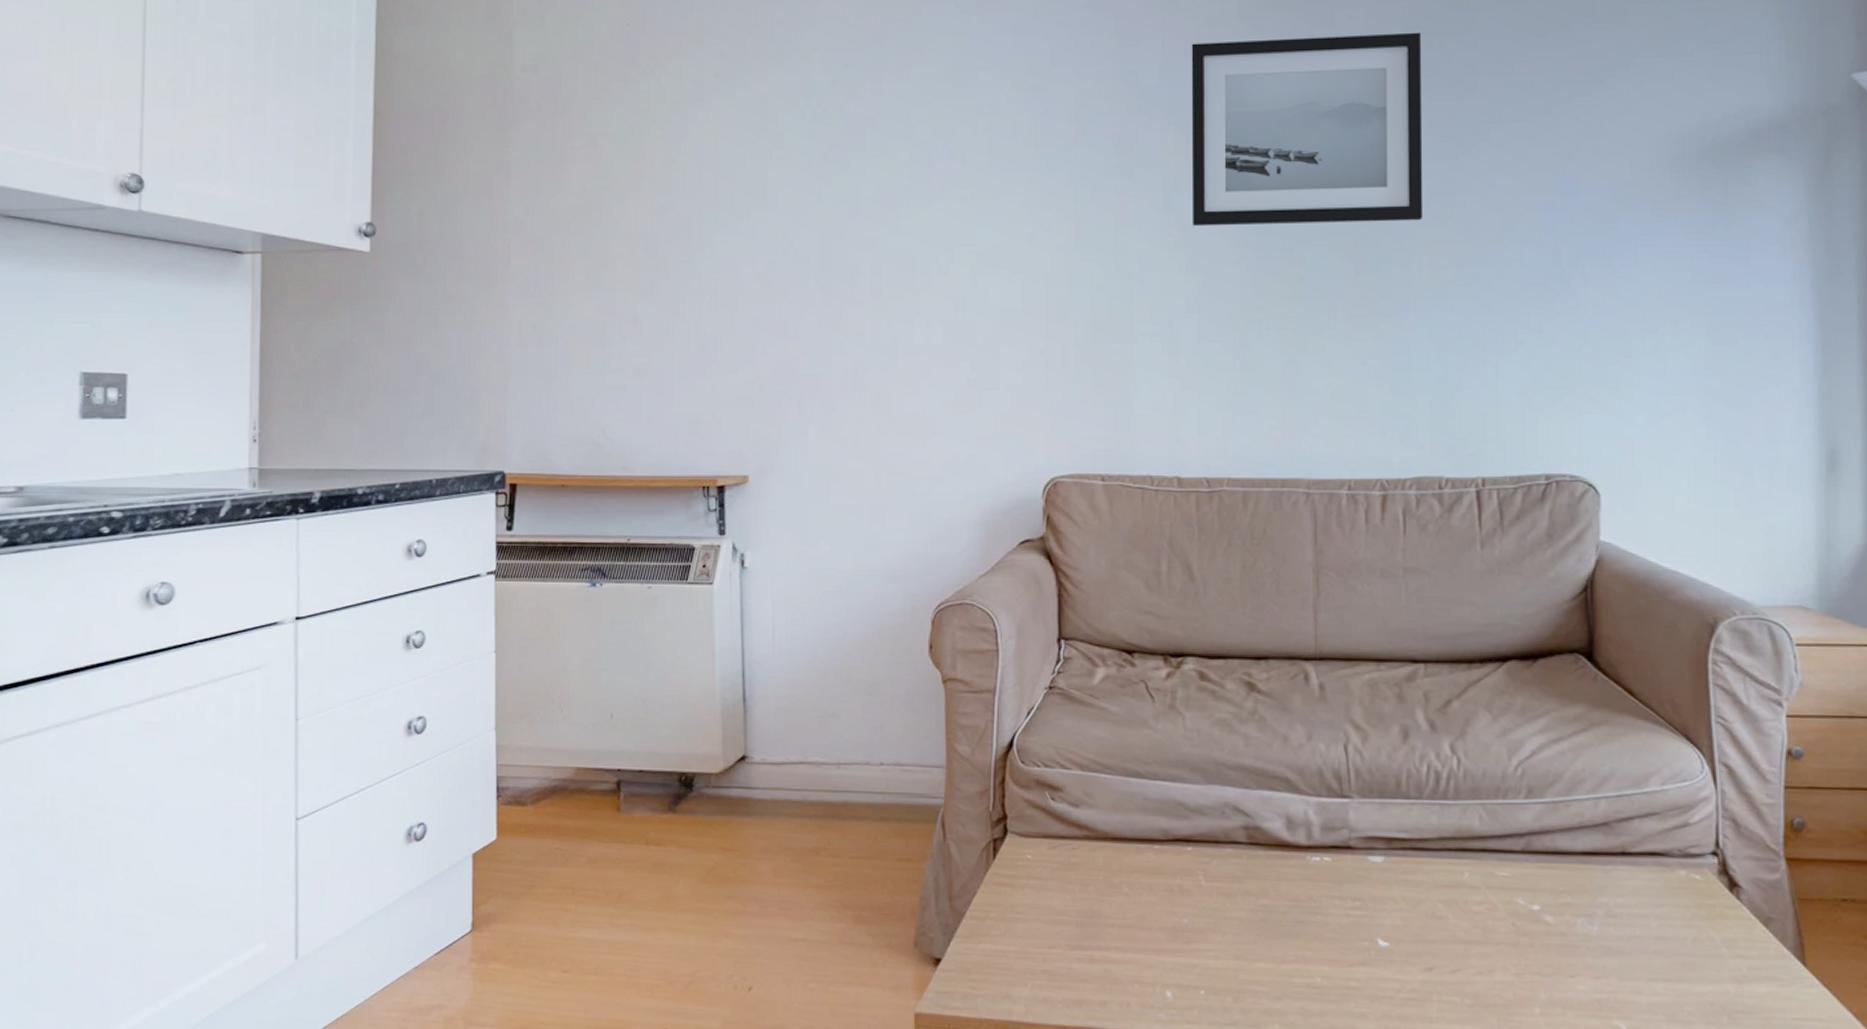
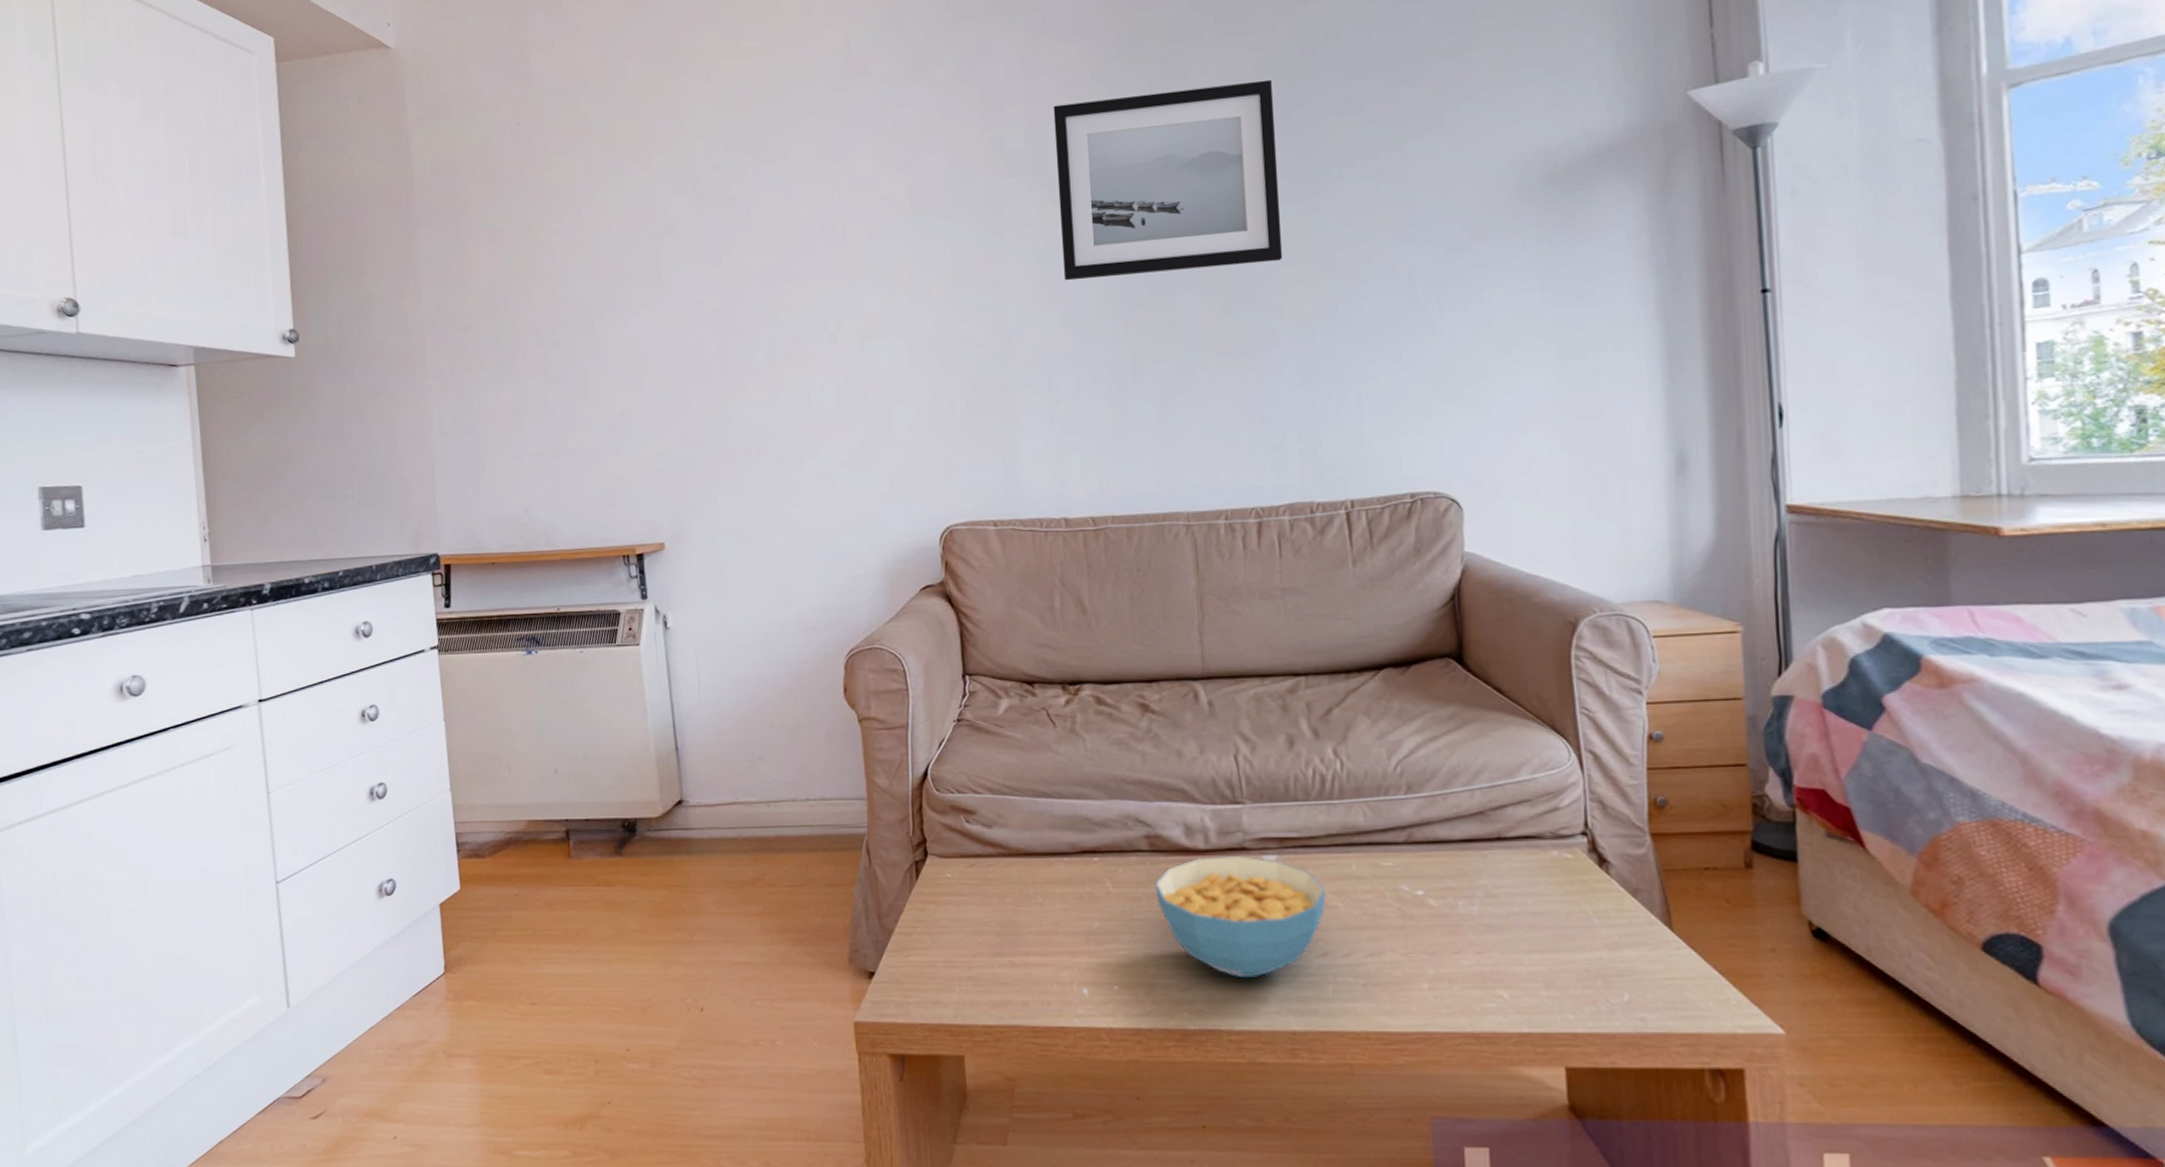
cereal bowl: none [1251,853,1434,991] -> present [1155,855,1326,979]

